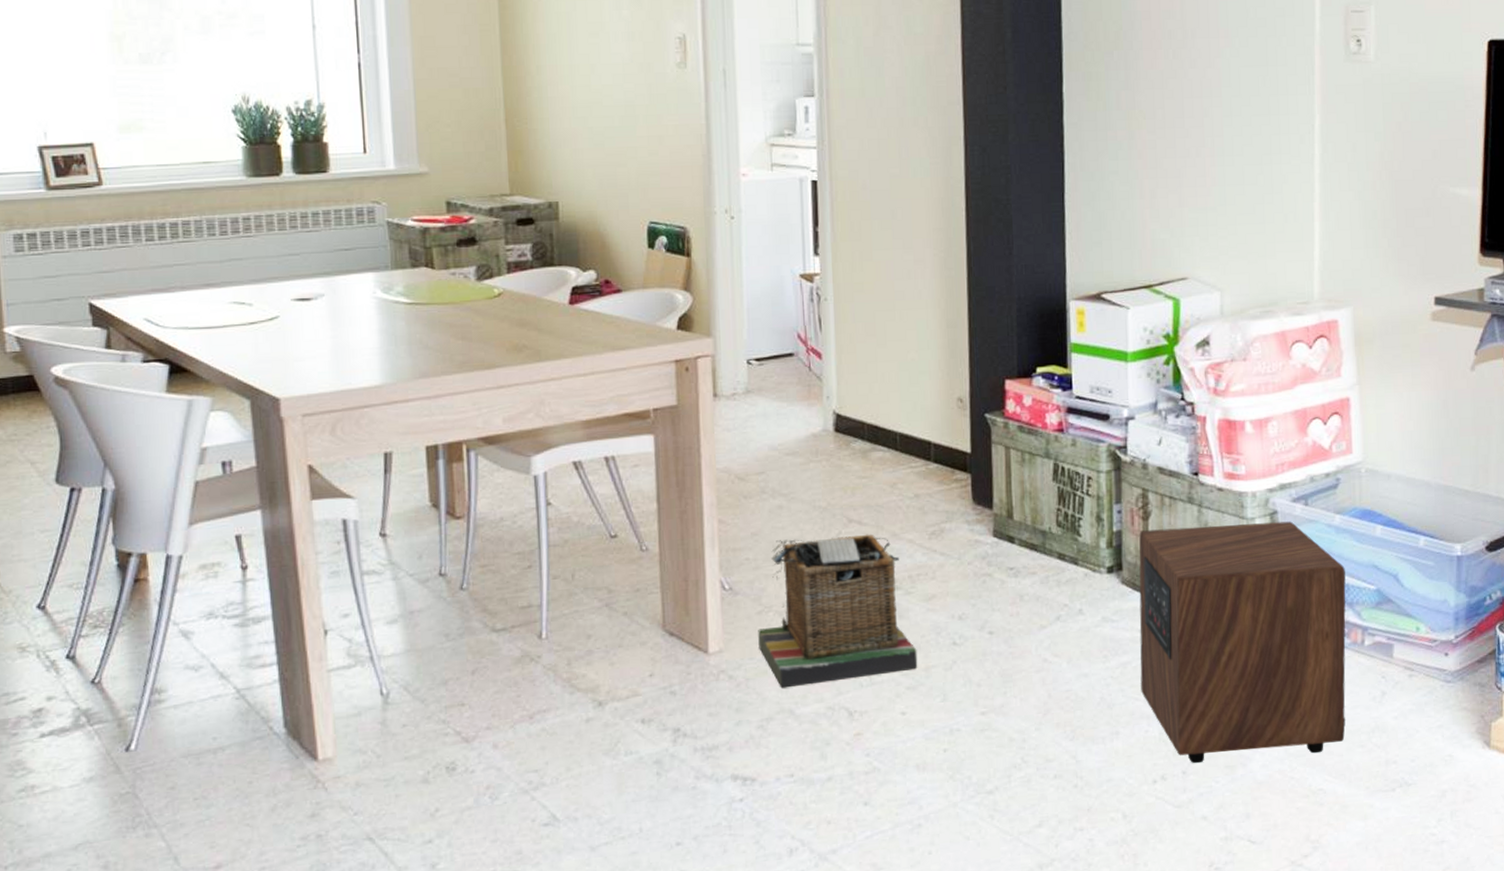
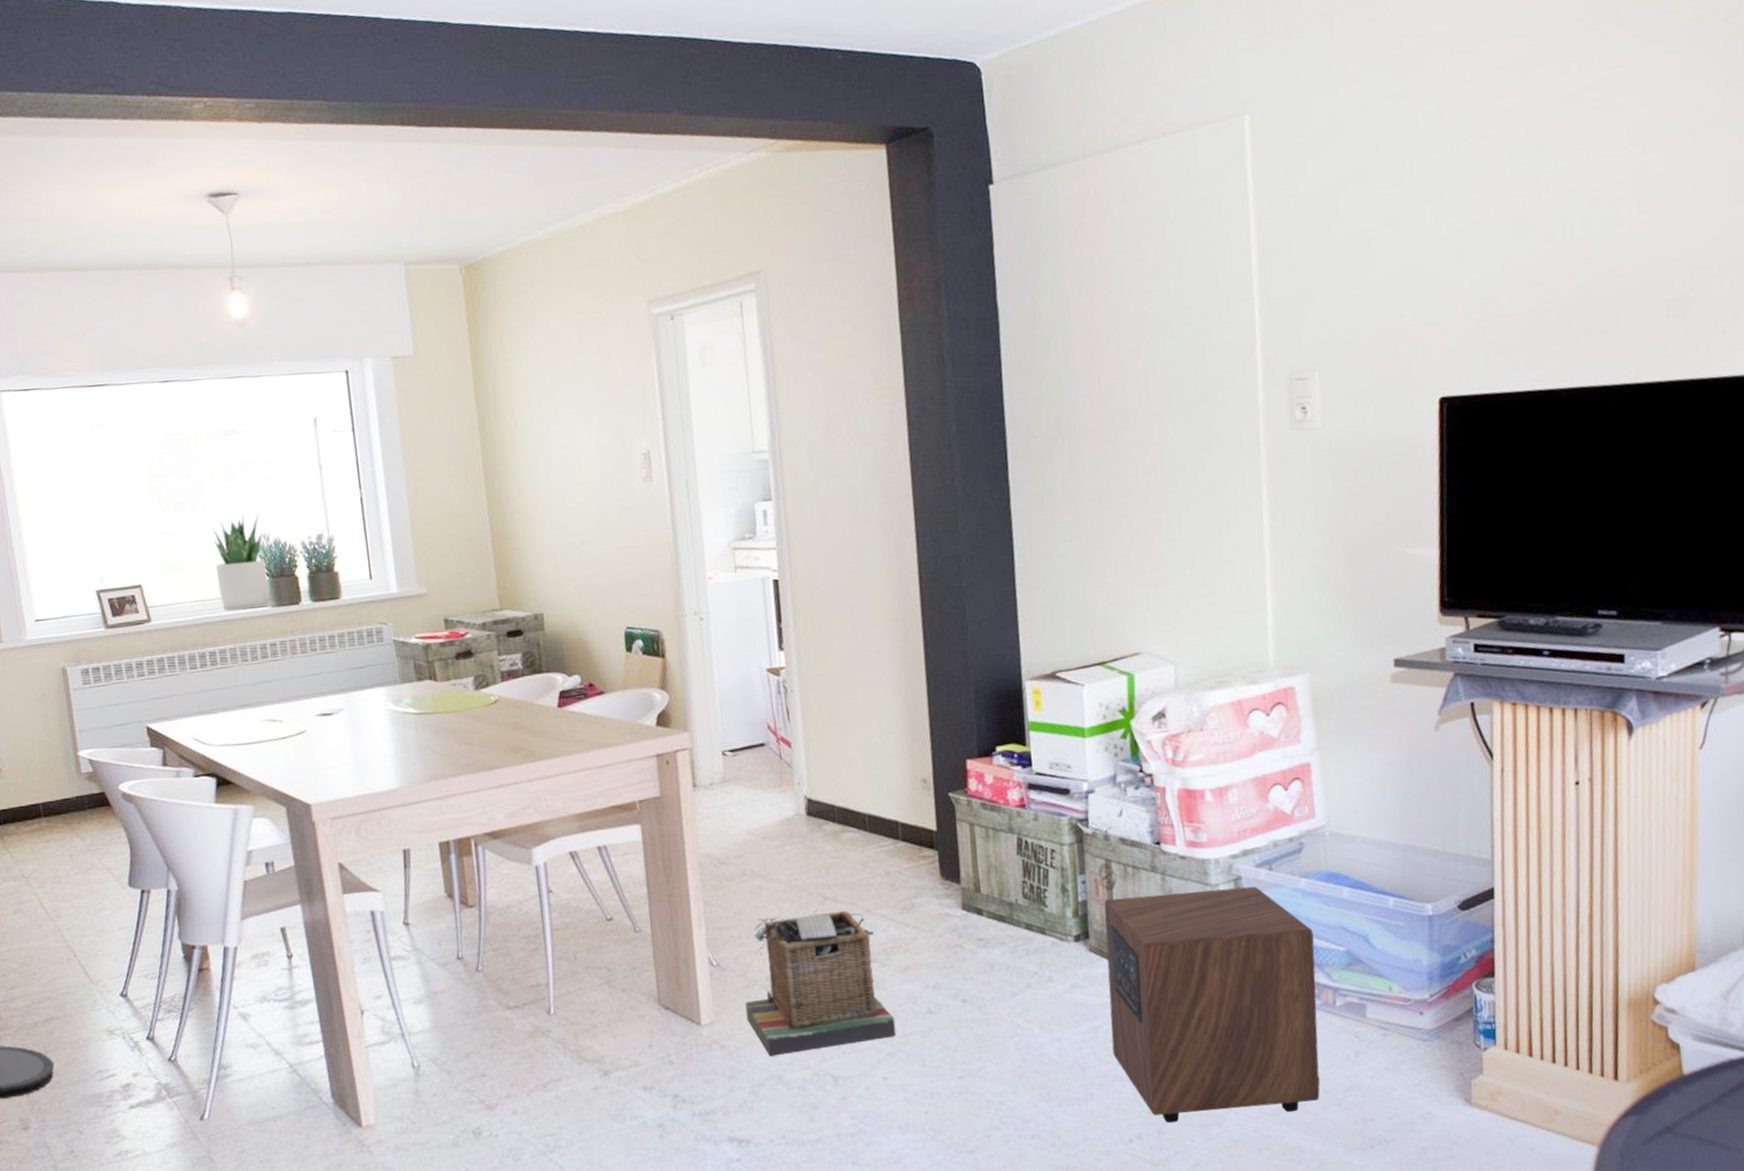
planter: none [183,73,245,180] -> present [213,515,269,612]

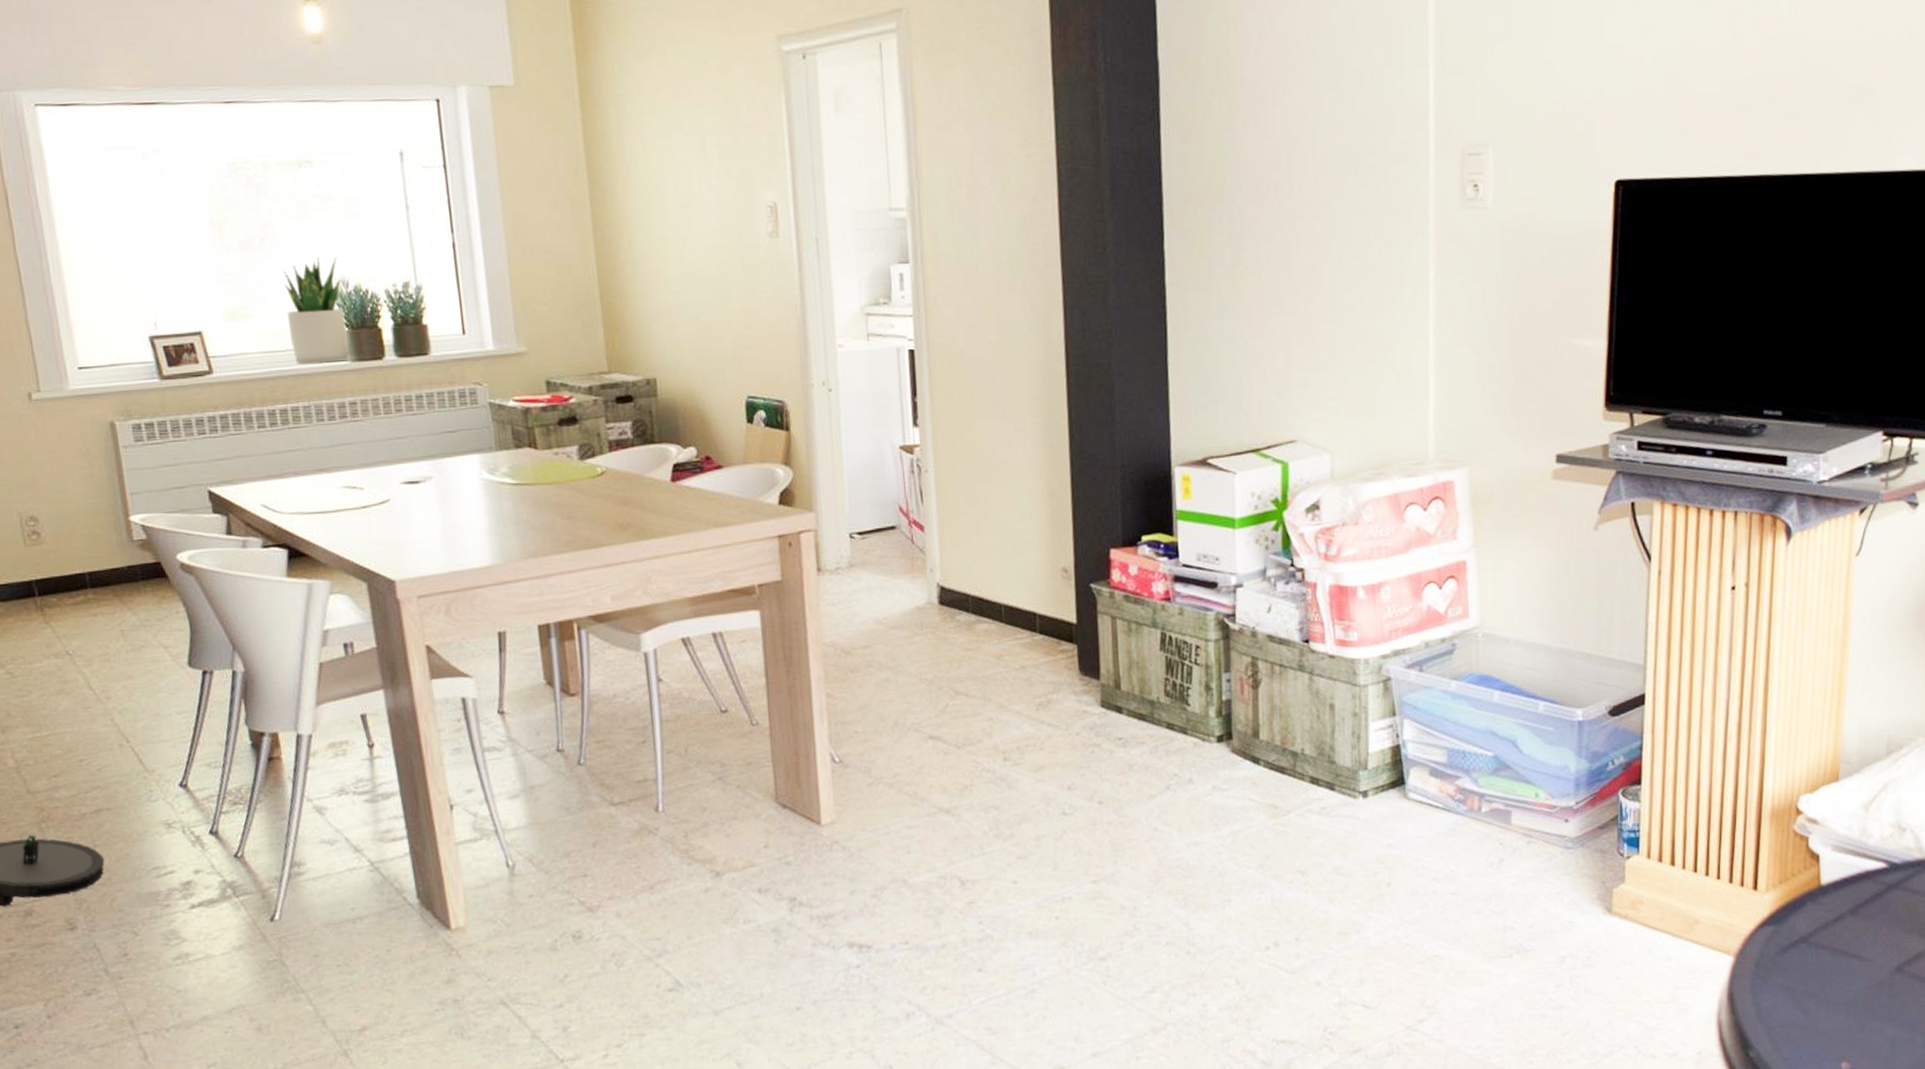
clothes hamper: present [745,910,897,1056] -> none [869,706,1028,857]
subwoofer: present [1104,886,1320,1123] -> none [1249,688,1462,930]

